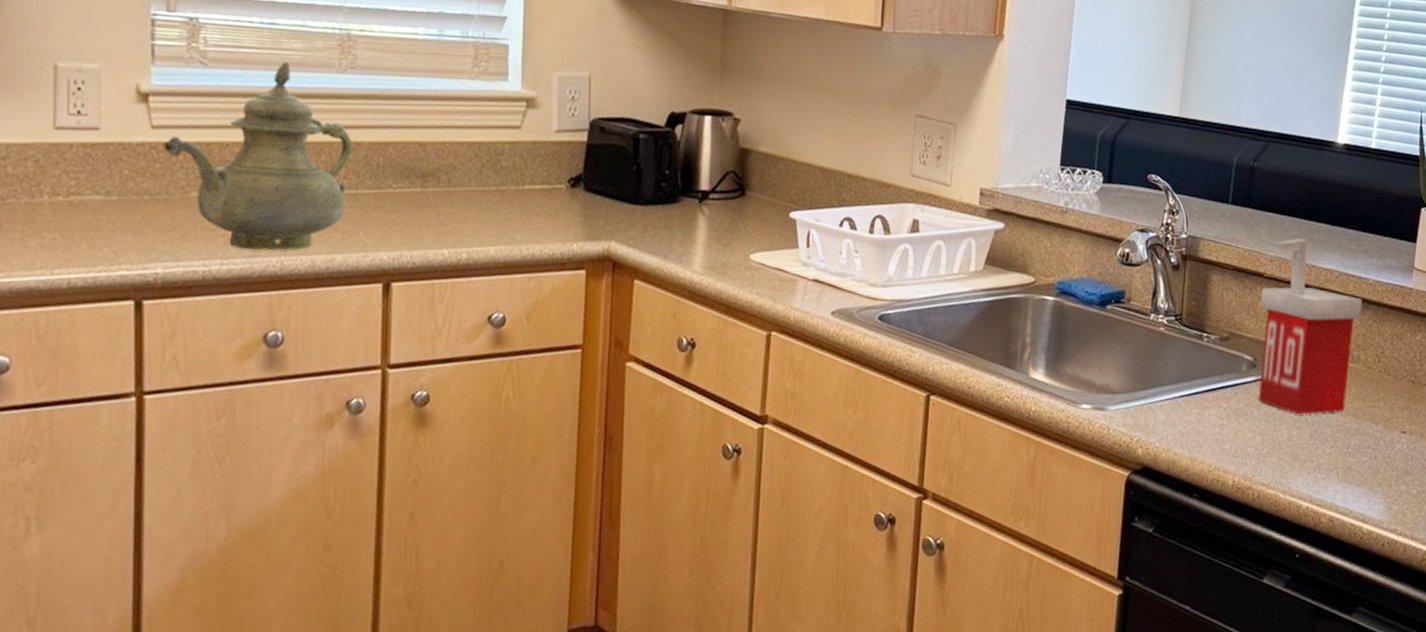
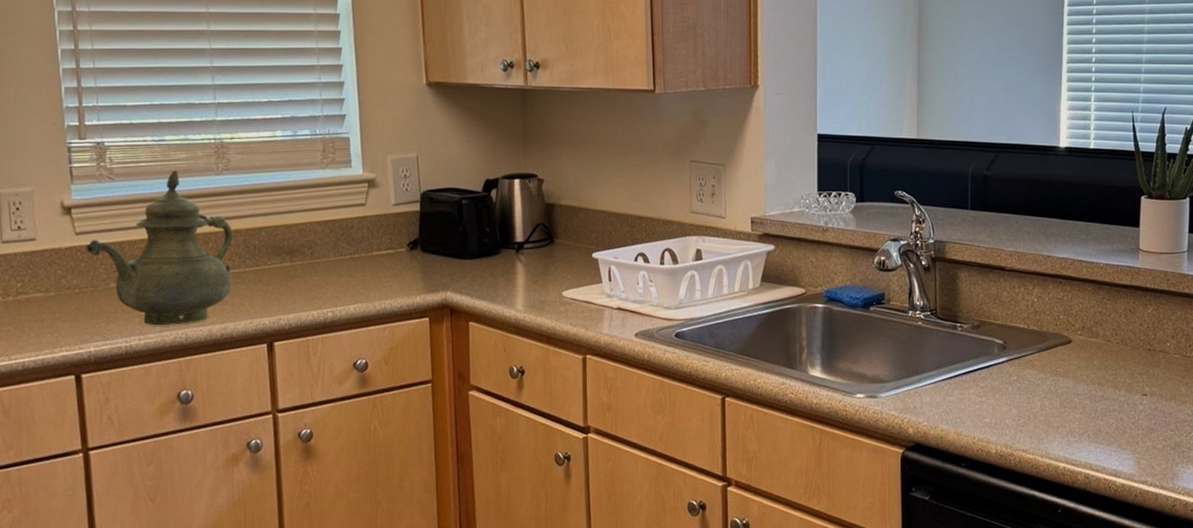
soap dispenser: present [1259,238,1362,415] -> none [1005,234,1096,387]

